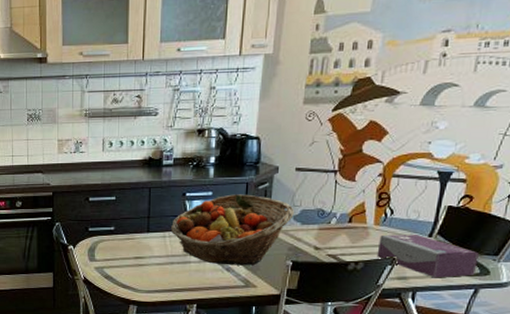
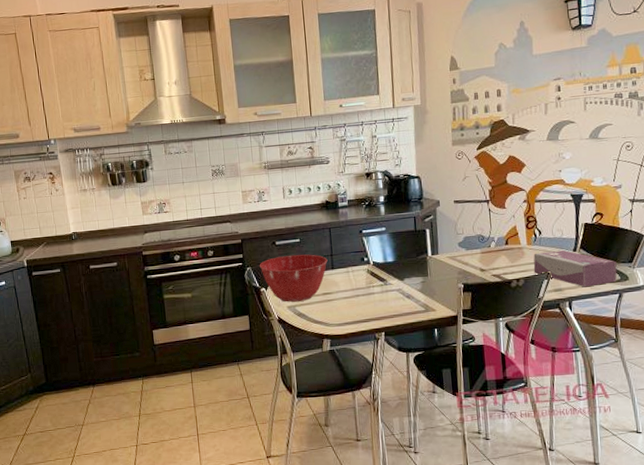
mixing bowl: none [69,214,144,263] -> present [259,254,328,302]
fruit basket: present [170,194,294,266] -> none [352,227,458,293]

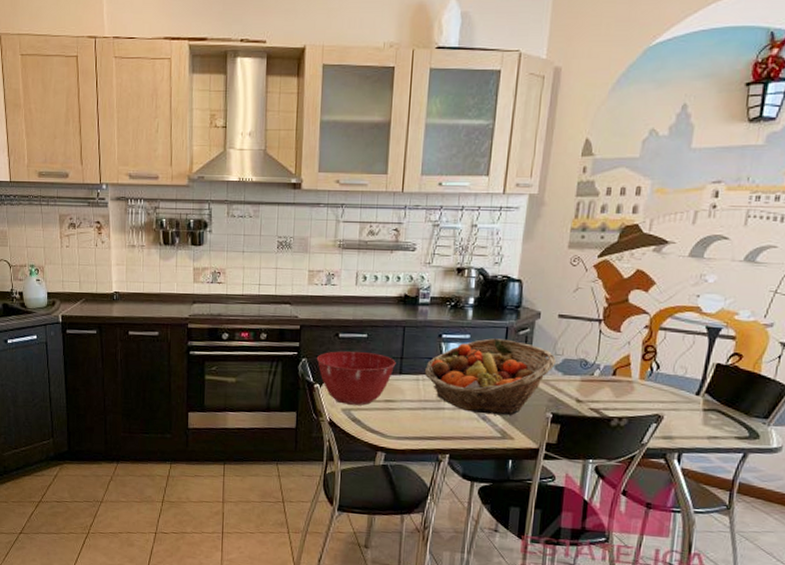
fruit basket: none [352,227,458,293] -> present [424,338,556,416]
tissue box: present [533,249,617,288] -> none [641,390,748,440]

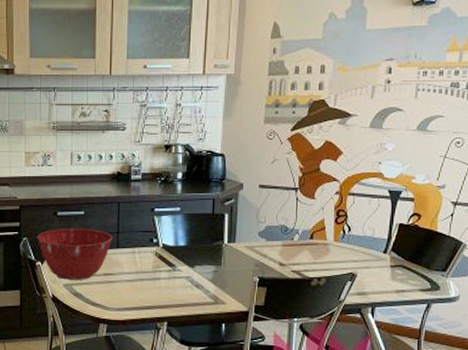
fruit basket: present [424,338,556,416] -> none [139,210,259,282]

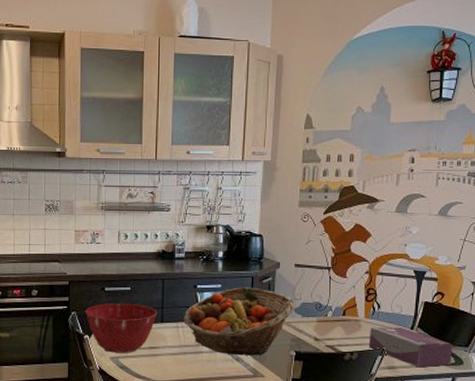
fruit basket: none [139,210,259,282] -> present [183,287,295,356]
tissue box: none [337,250,429,294] -> present [368,326,453,368]

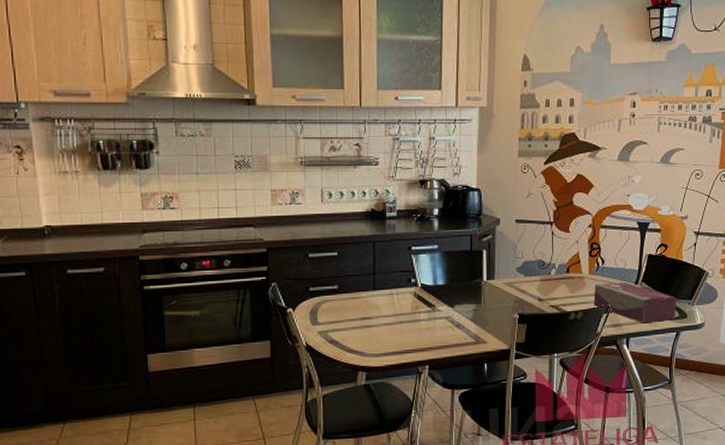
mixing bowl: present [85,304,158,353] -> none [287,271,369,327]
fruit basket: present [183,287,295,356] -> none [397,247,517,322]

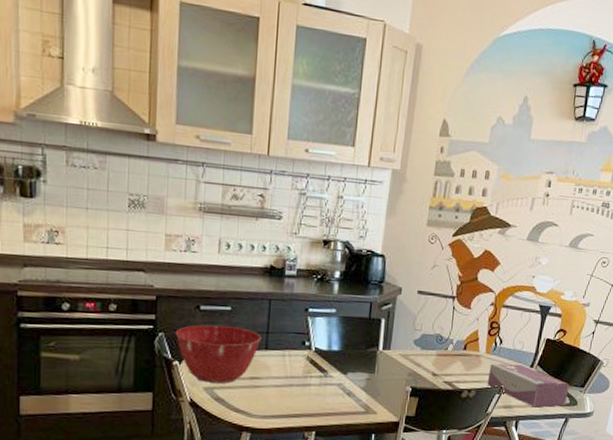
mixing bowl: none [287,271,369,327] -> present [175,325,262,384]

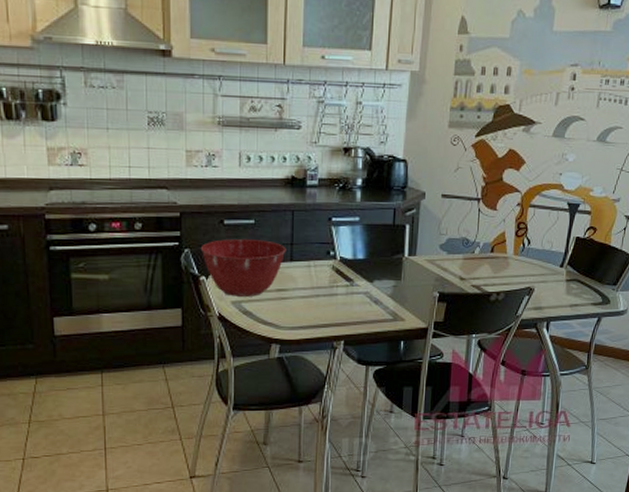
tissue box: present [487,363,569,408] -> none [516,264,601,308]

